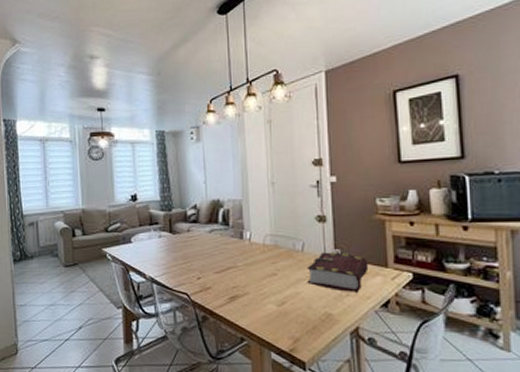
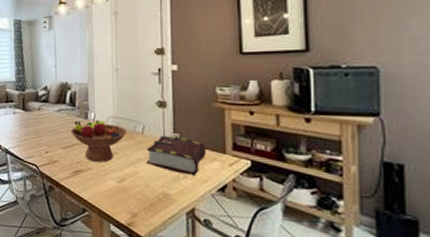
fruit bowl: none [224,239,286,285] -> present [70,120,127,162]

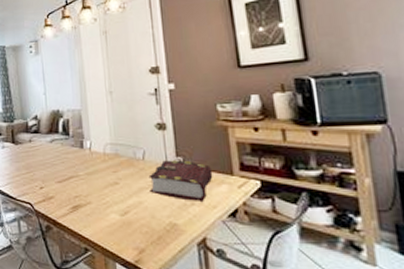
fruit bowl: present [70,120,127,162] -> none [66,148,126,194]

